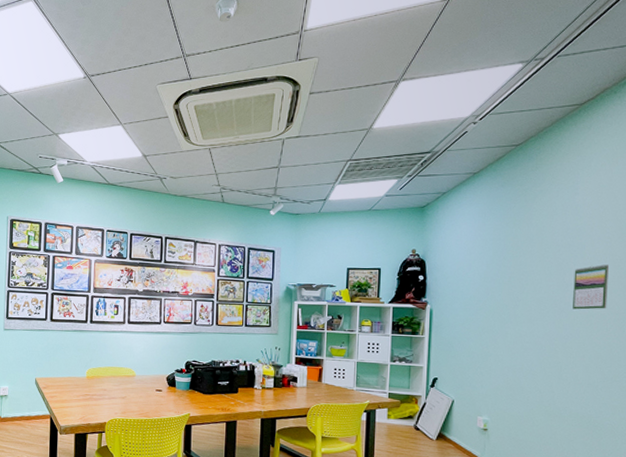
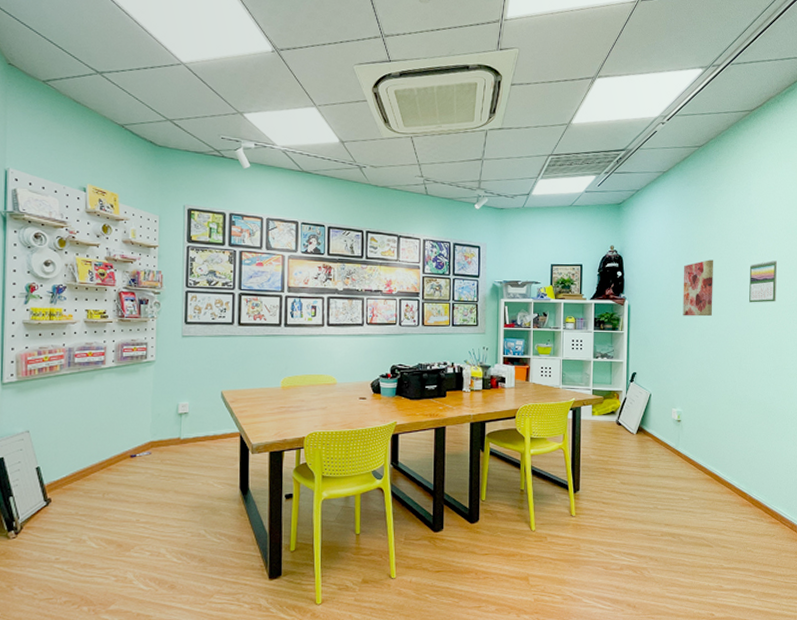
wall art: none [492,263,530,323] -> present [683,260,713,317]

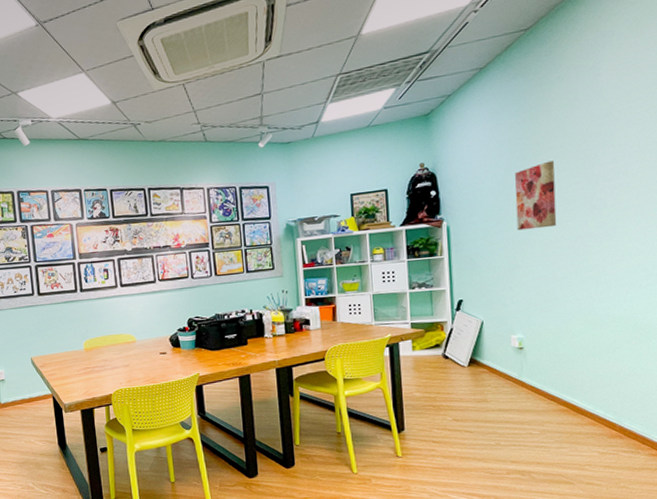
calendar: present [749,260,777,303] -> none [604,149,645,205]

